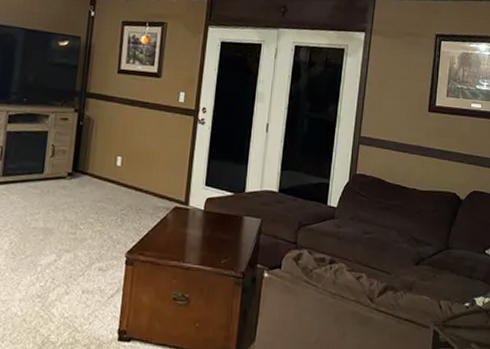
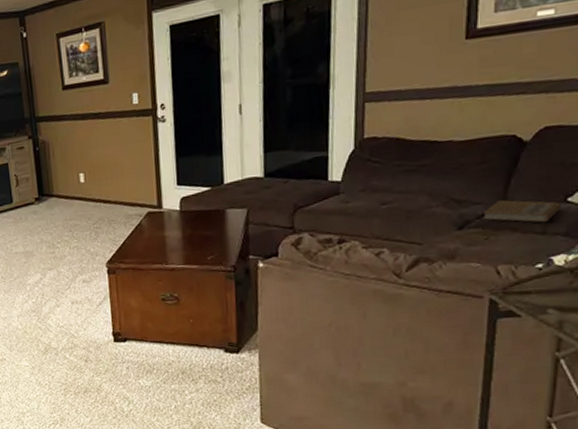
book: none [433,244,481,268] -> present [483,199,561,223]

